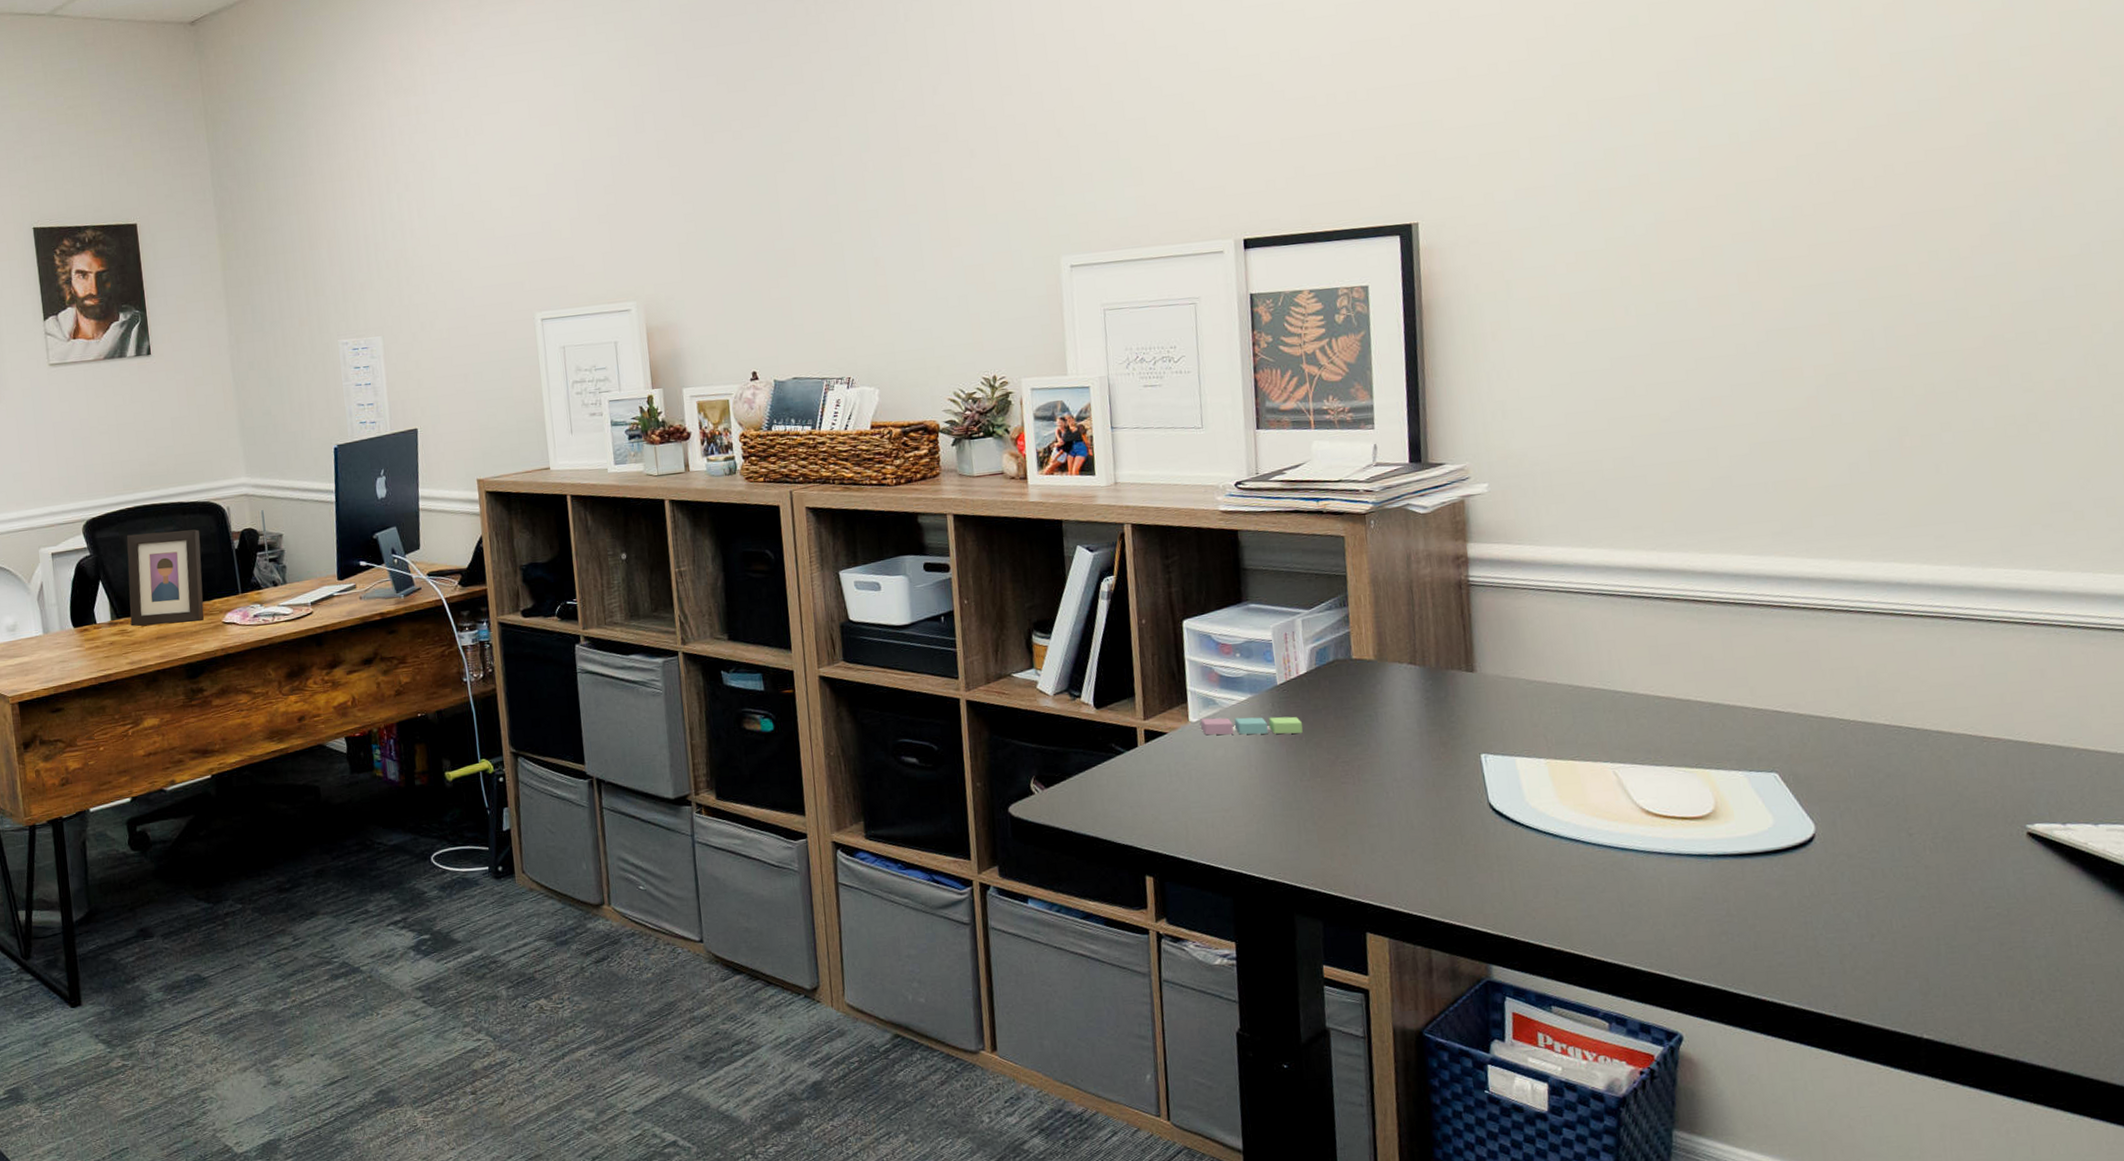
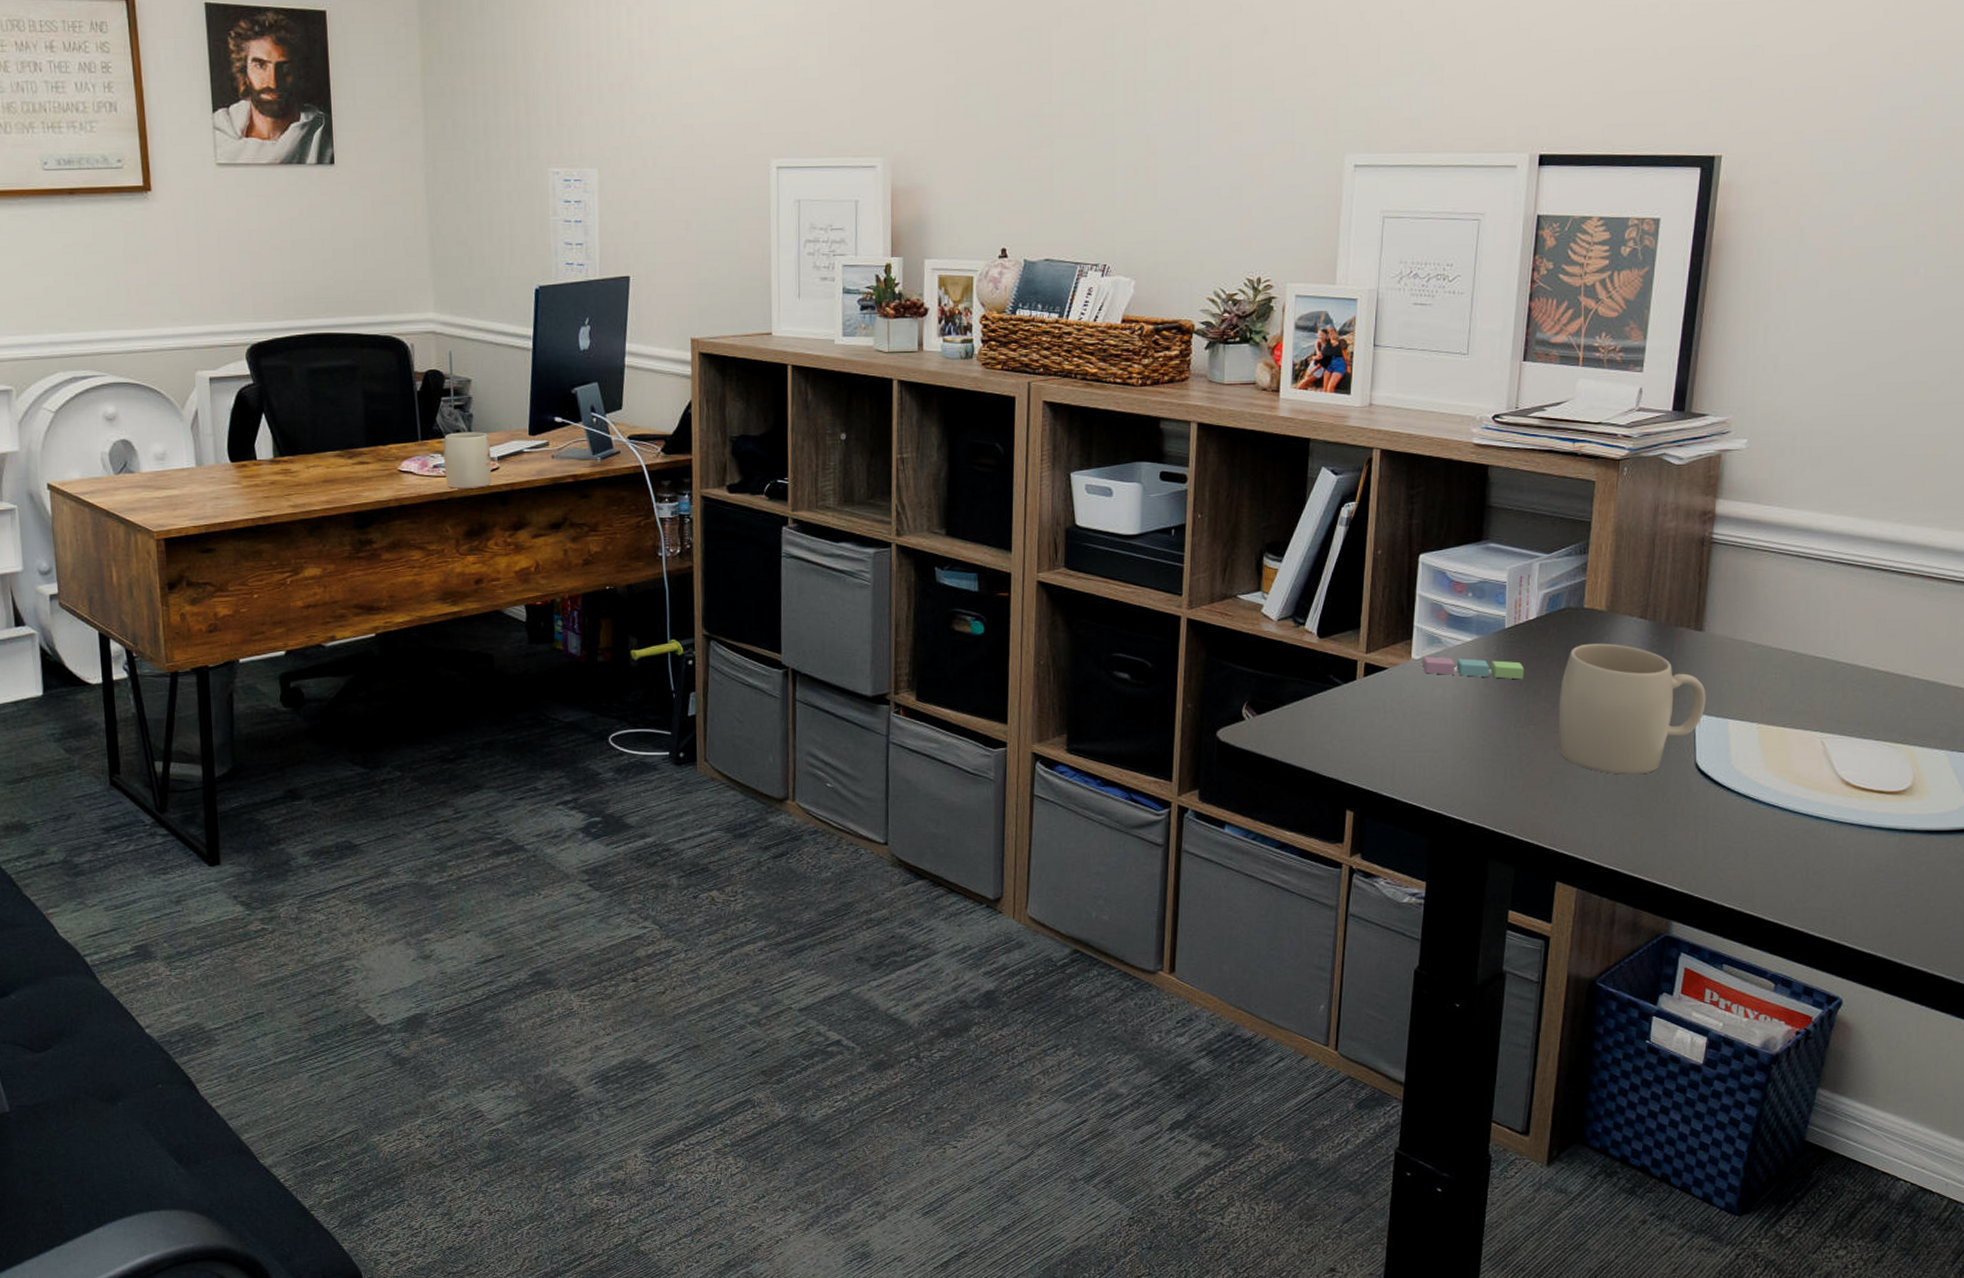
picture frame: present [126,529,204,627] -> none [295,364,379,468]
mug: none [261,581,307,635] -> present [443,432,492,489]
mug: none [1340,691,1490,821] -> present [1558,643,1706,775]

